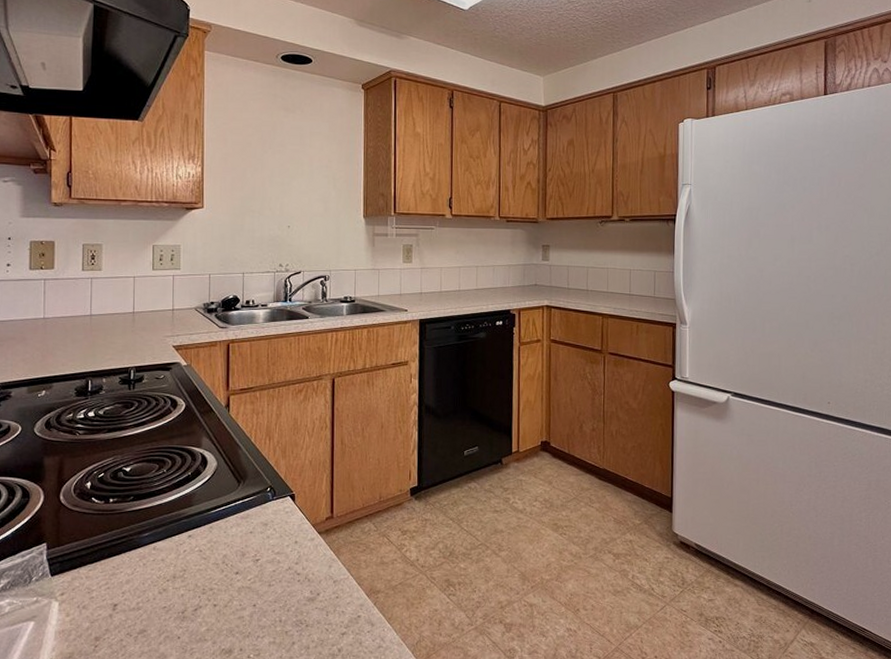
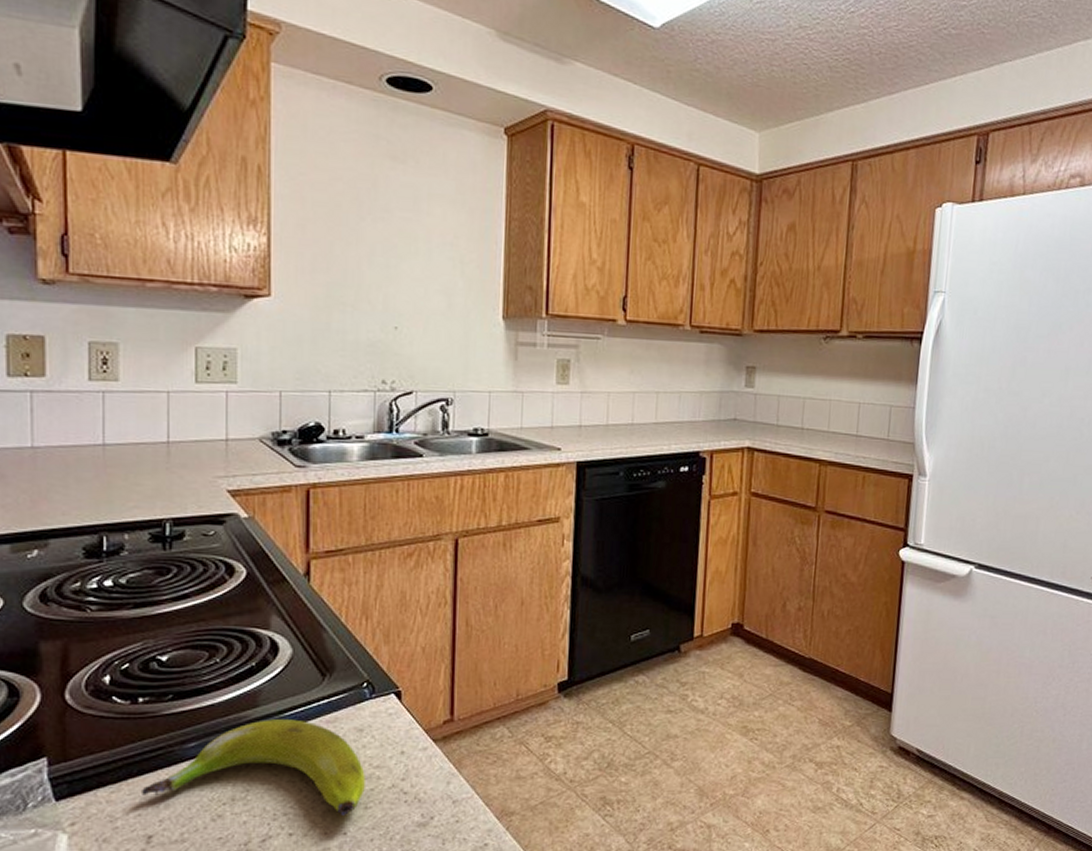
banana: none [110,516,269,591] -> present [142,719,365,815]

